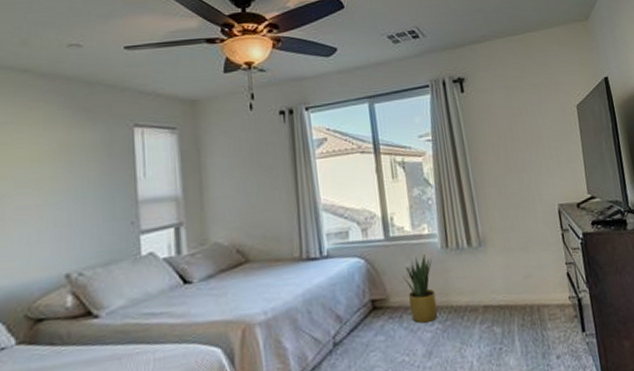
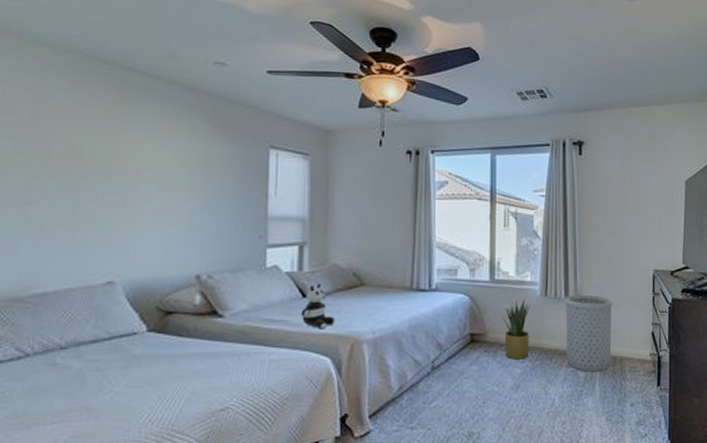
stuffed animal: none [183,265,223,318] -> present [301,283,336,330]
laundry basket: none [468,240,528,327] -> present [564,295,613,372]

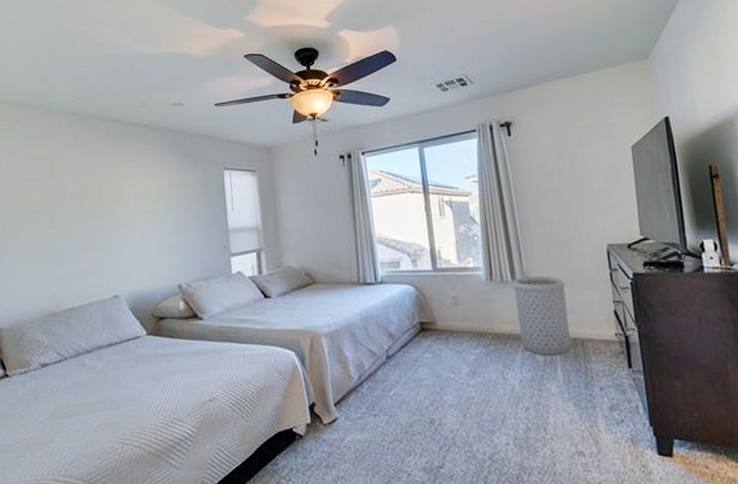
stuffed animal: present [301,283,336,330] -> none [264,284,296,326]
planter: present [502,299,532,360] -> none [449,285,481,346]

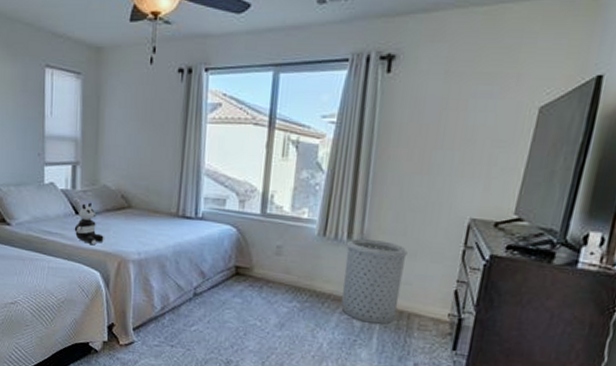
stuffed animal: none [264,284,296,326] -> present [74,202,105,246]

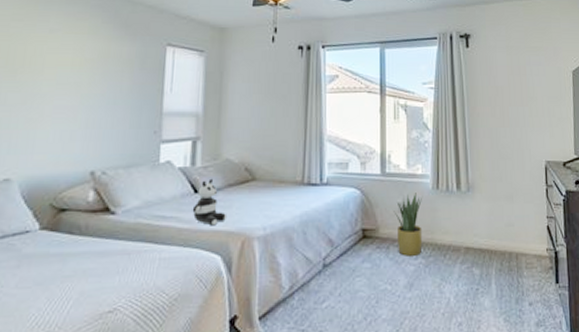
planter: none [271,237,306,299] -> present [394,193,423,256]
laundry basket: present [341,239,408,325] -> none [456,188,507,269]

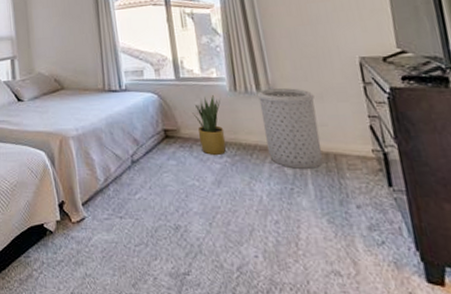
stuffed animal: present [192,178,227,226] -> none [18,89,46,128]
laundry basket: none [456,188,507,269] -> present [257,88,323,169]

